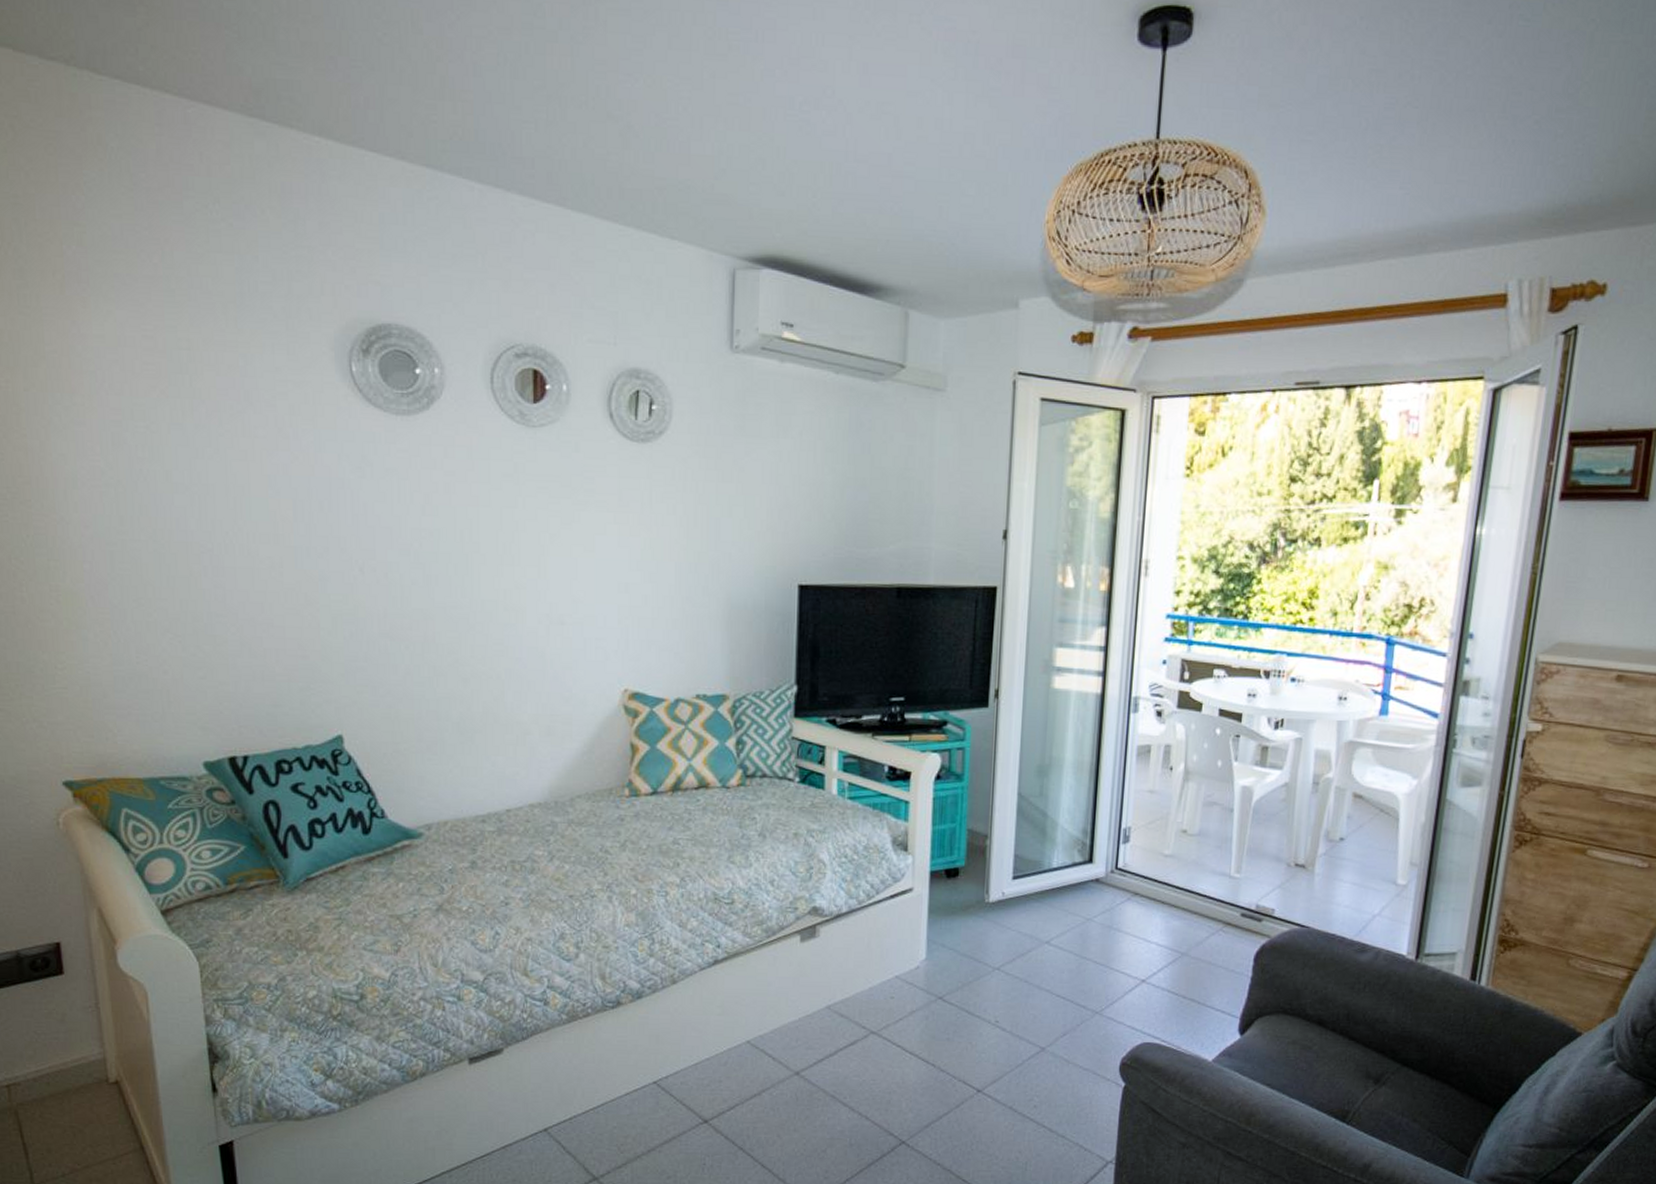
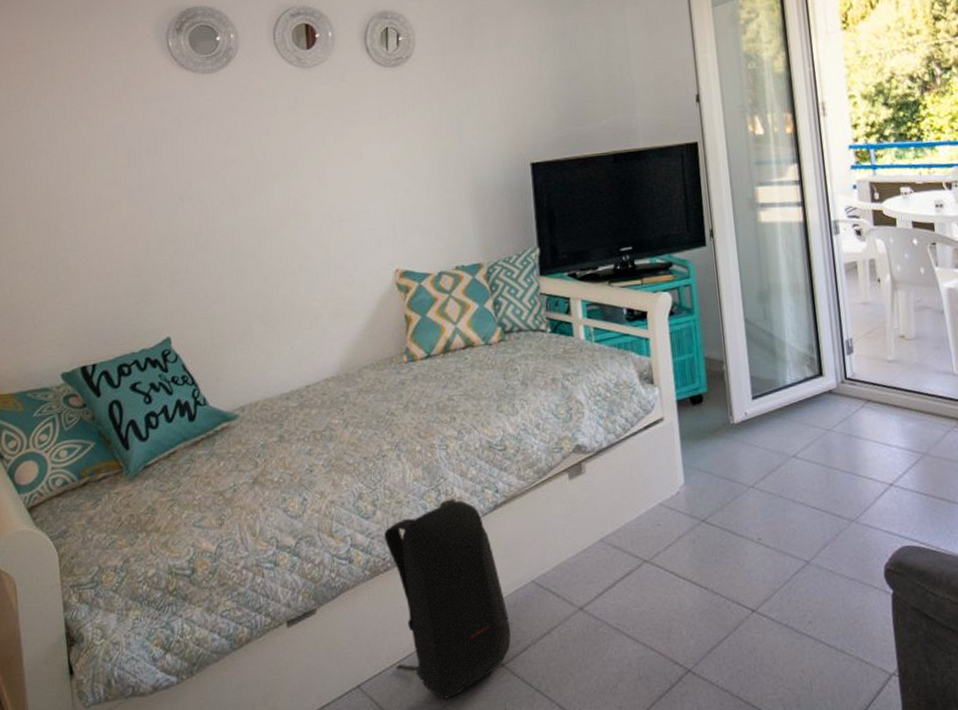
backpack: none [586,949,719,1149] -> present [383,499,511,699]

